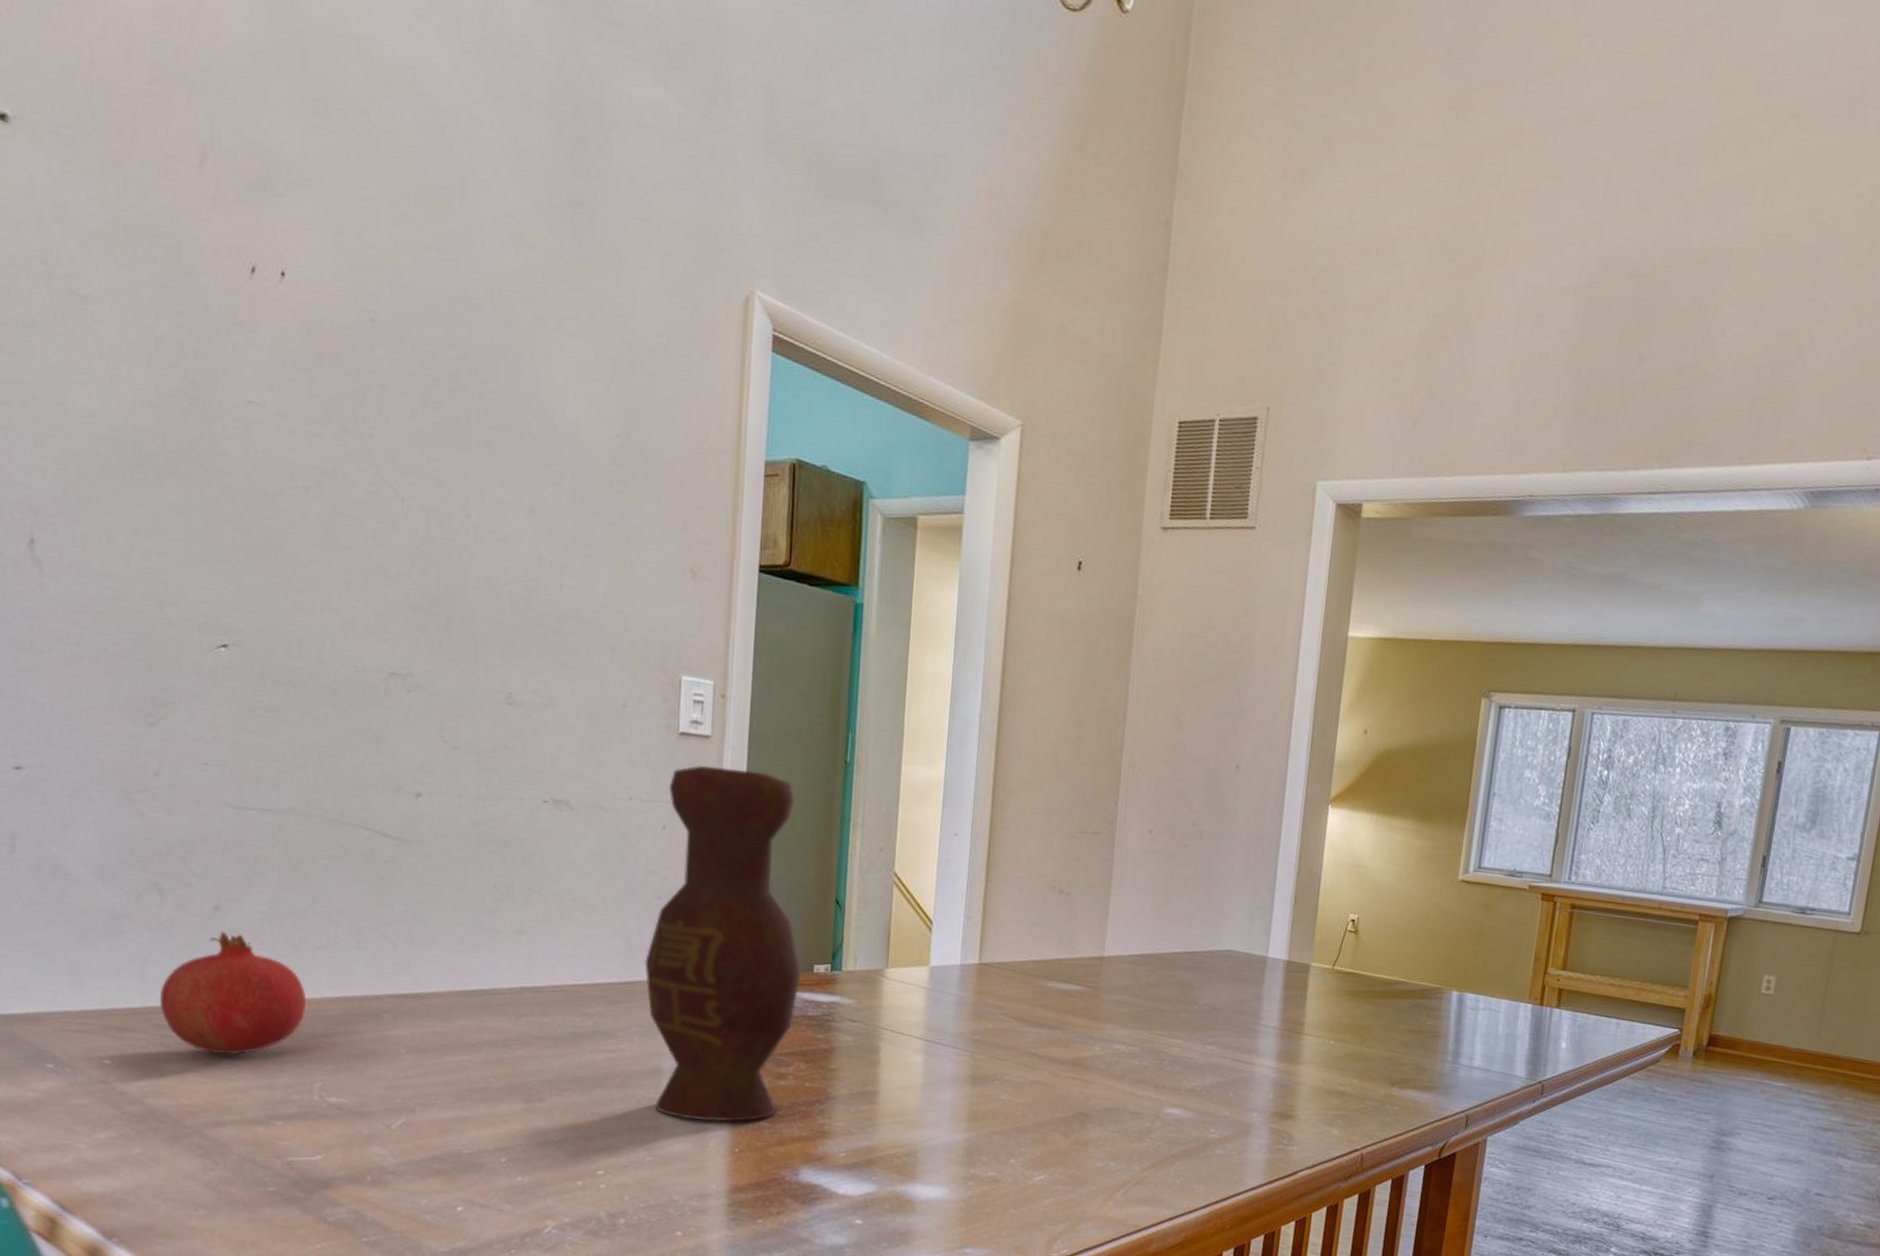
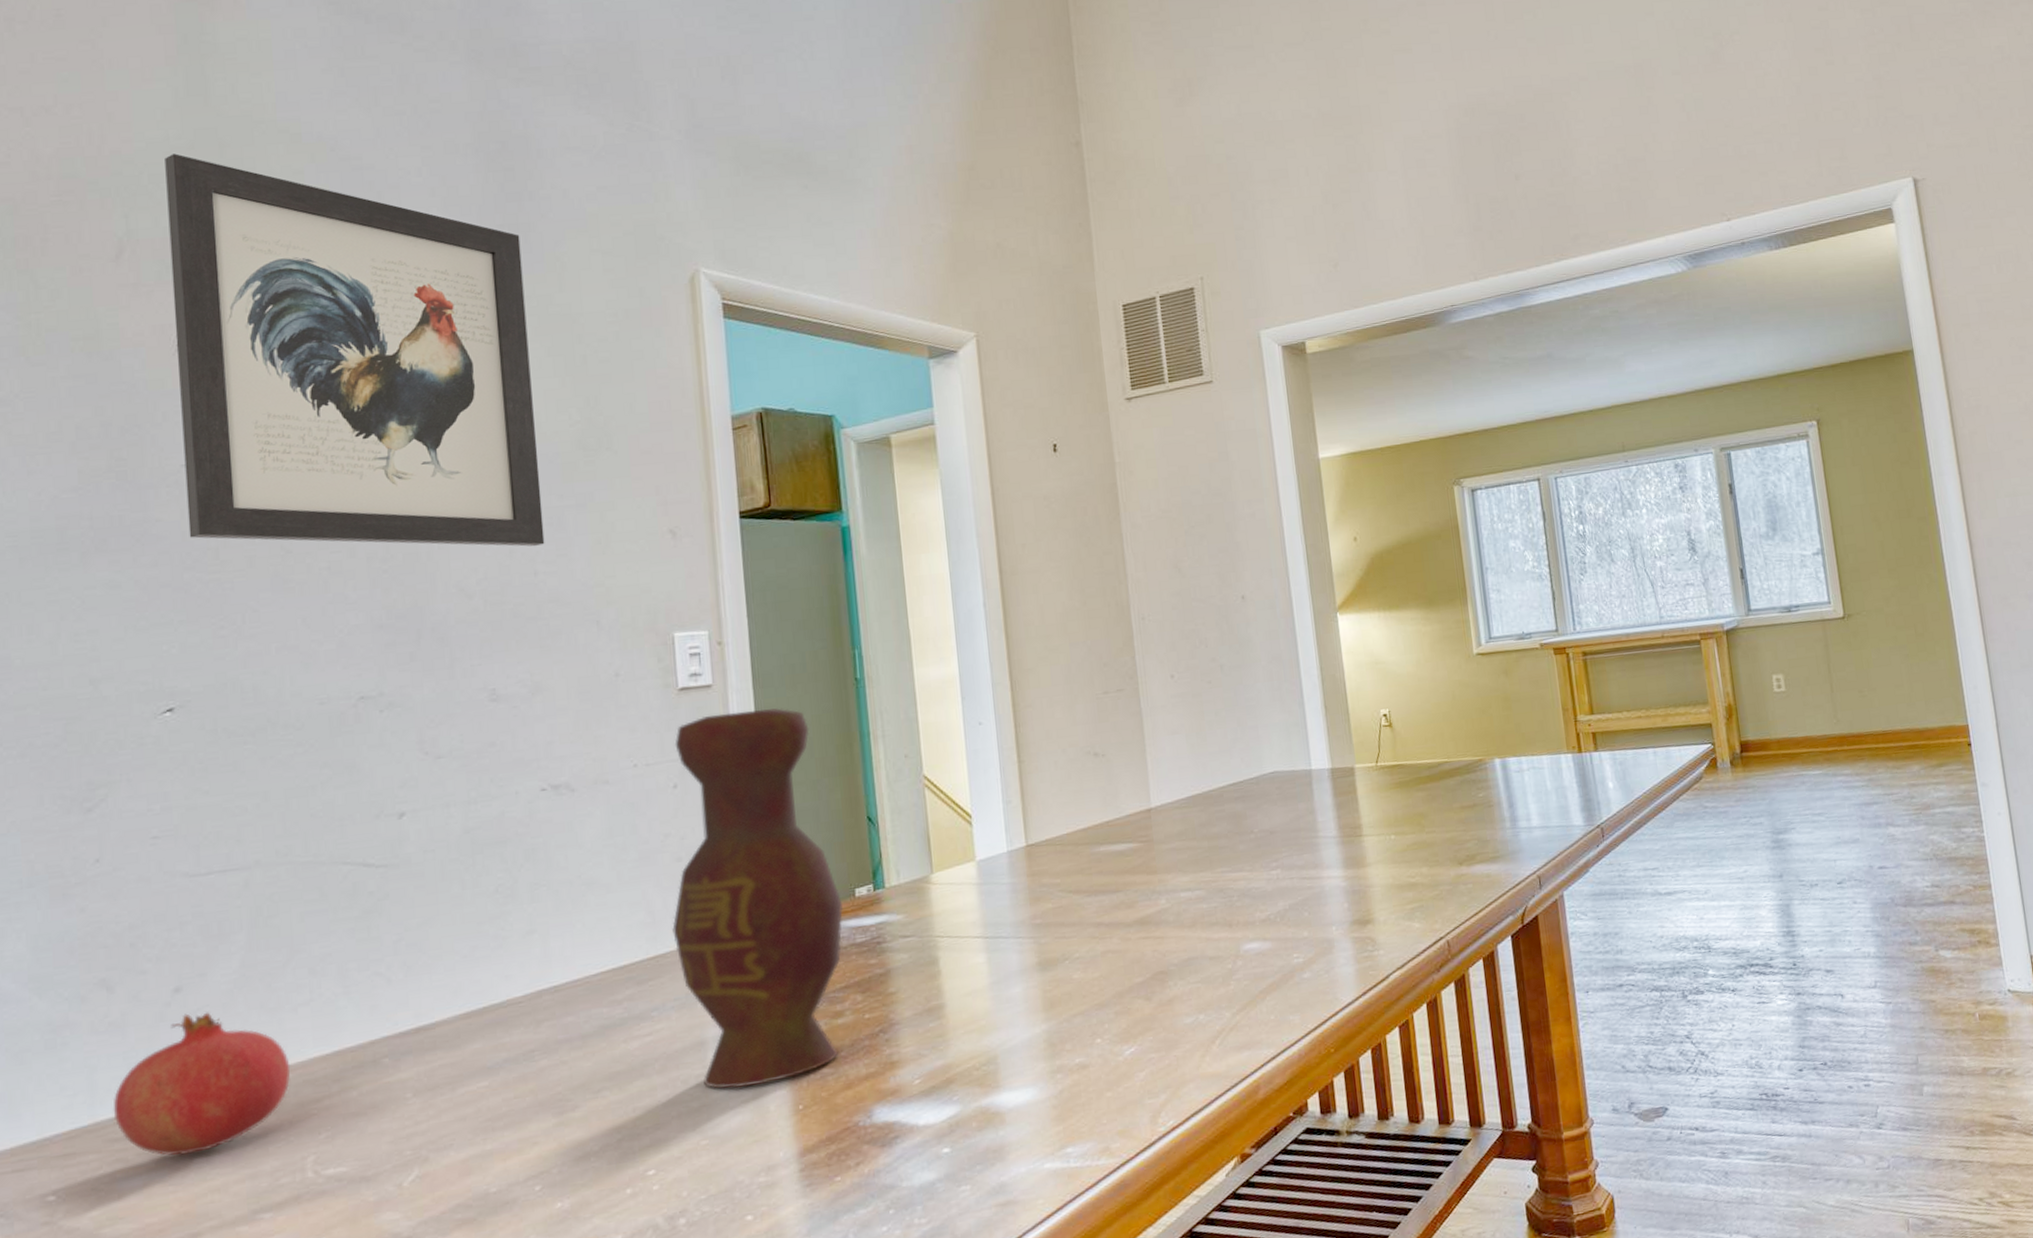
wall art: none [250,57,583,559] -> present [165,153,545,547]

